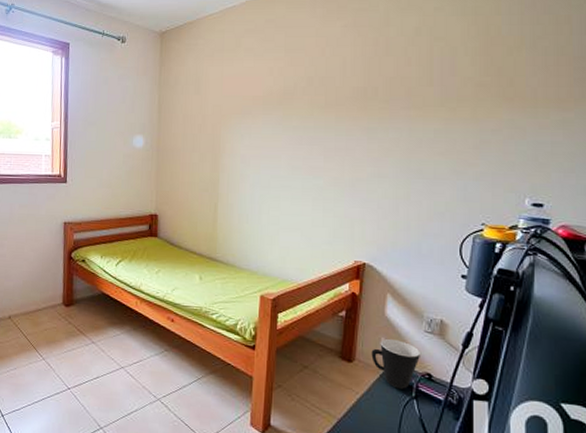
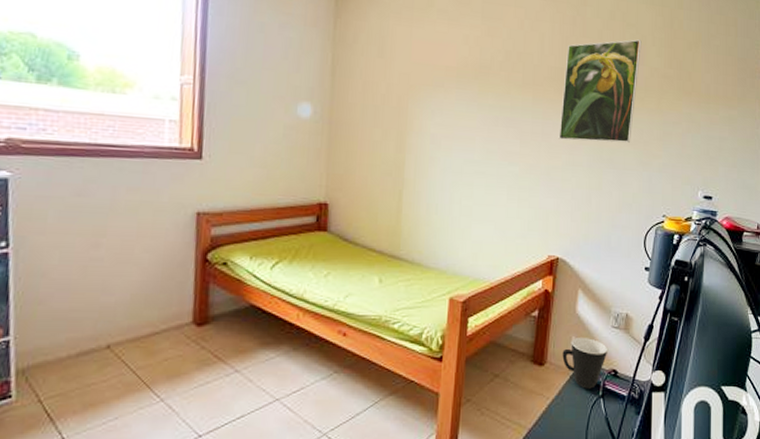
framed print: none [363,51,452,154] -> present [558,39,642,143]

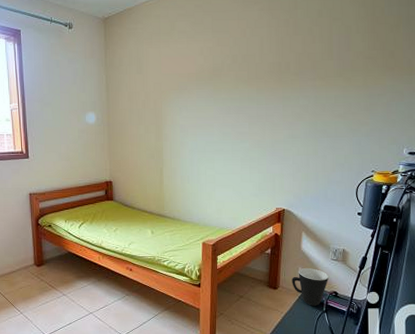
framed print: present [558,39,642,143] -> none [279,30,347,119]

